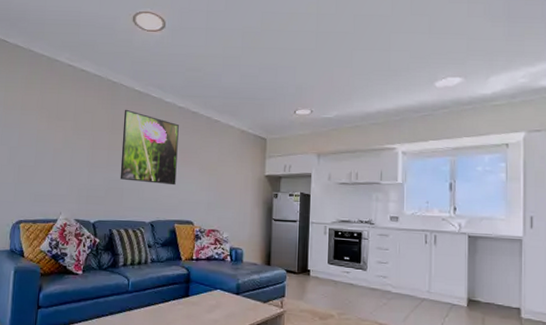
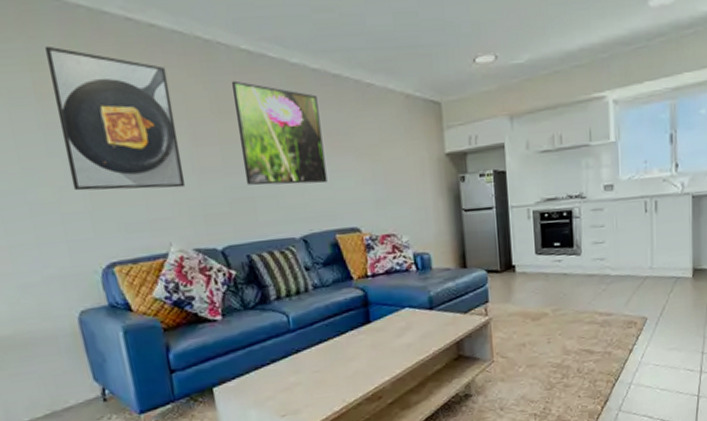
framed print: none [9,77,85,175] -> present [45,46,186,191]

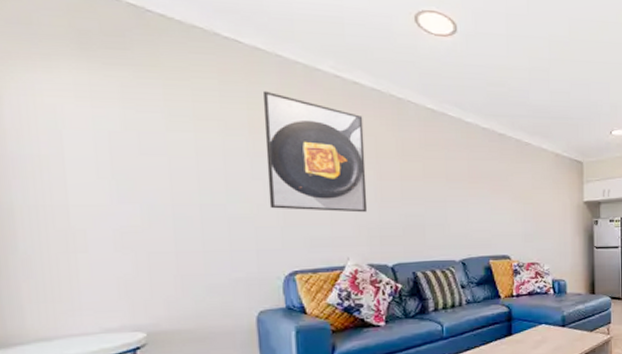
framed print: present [231,80,328,185] -> none [415,131,487,218]

